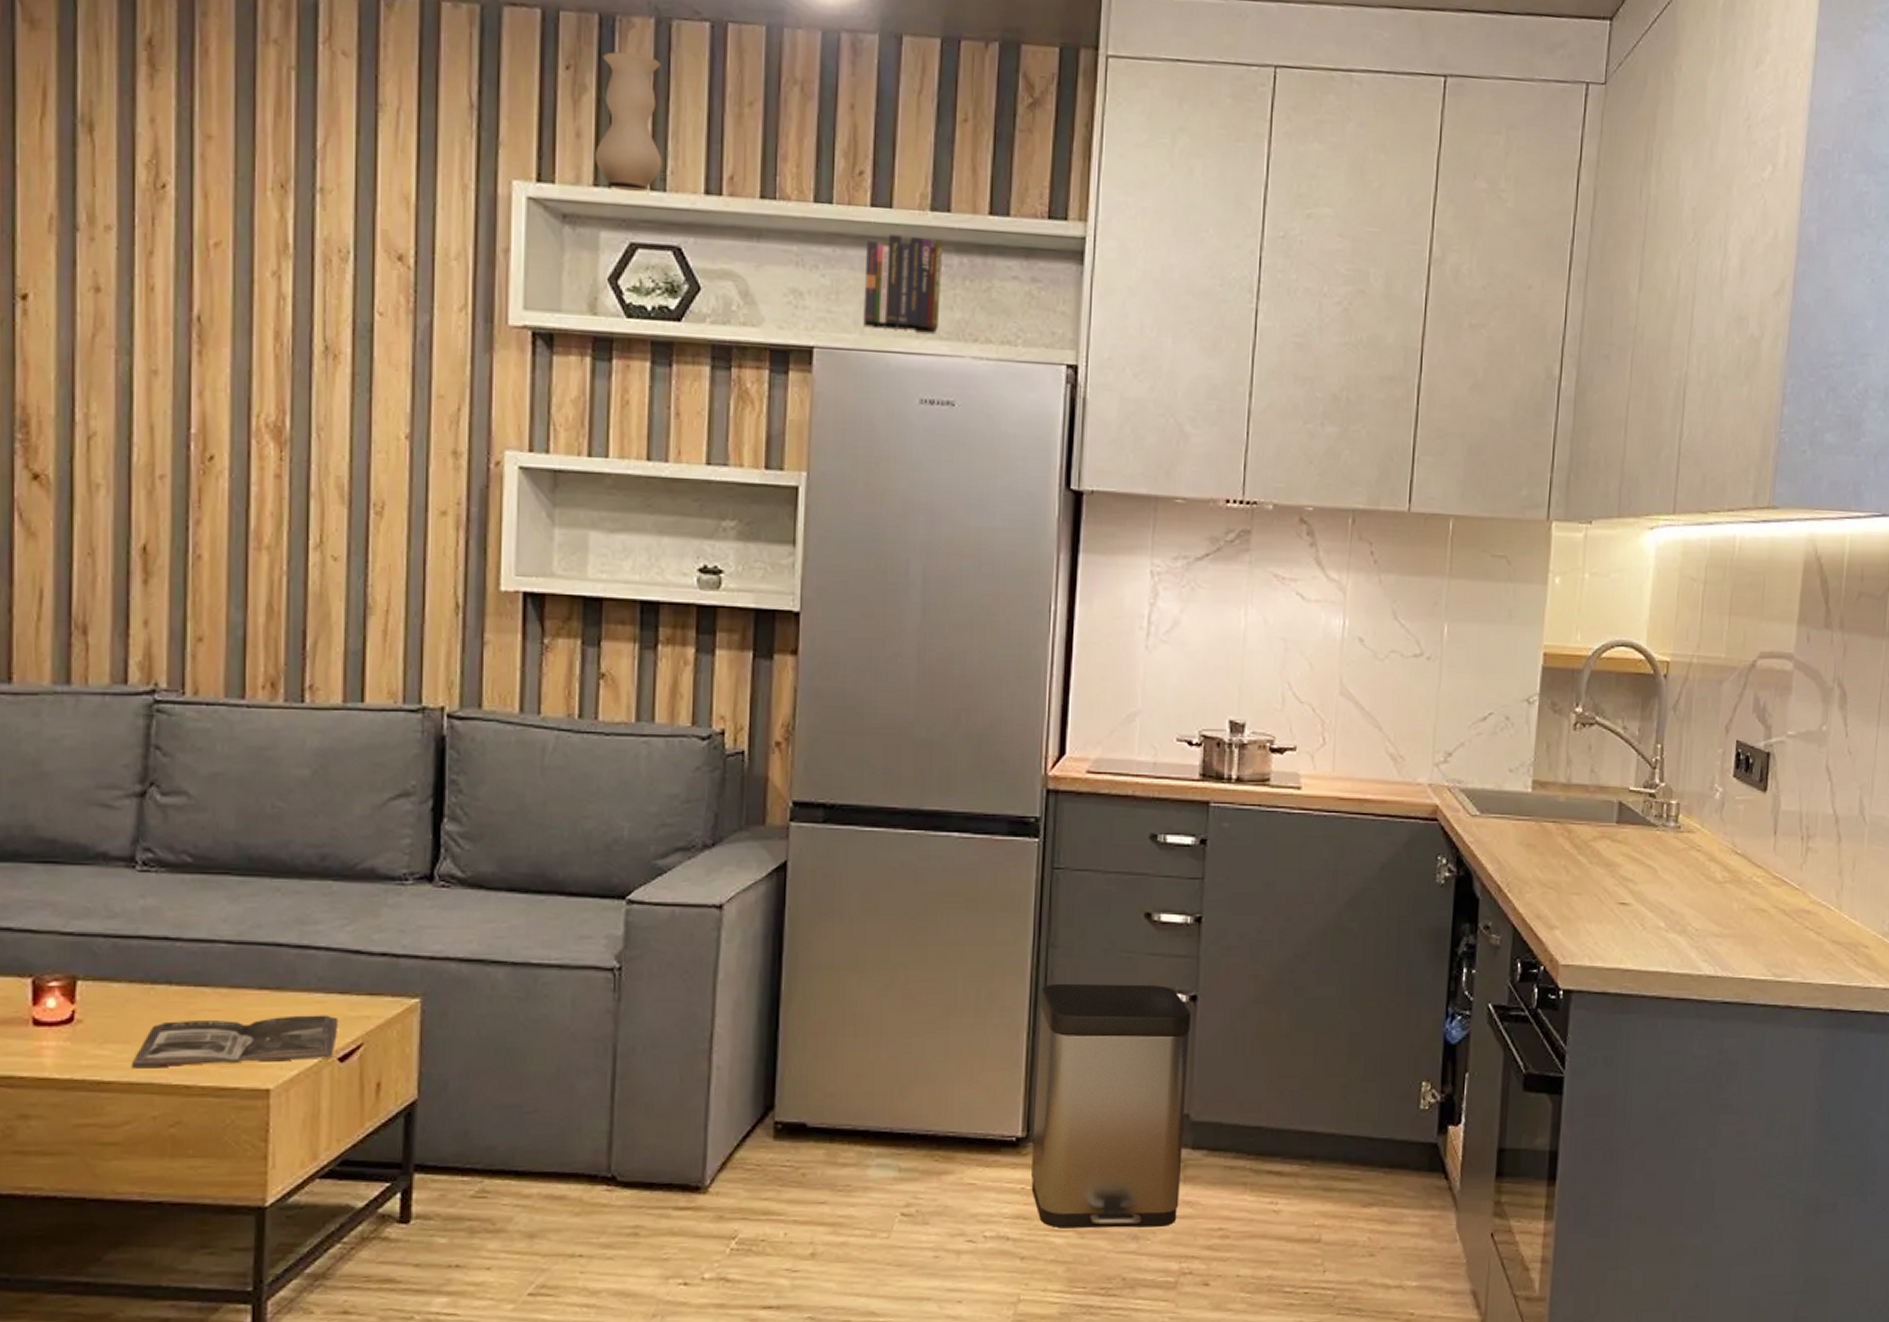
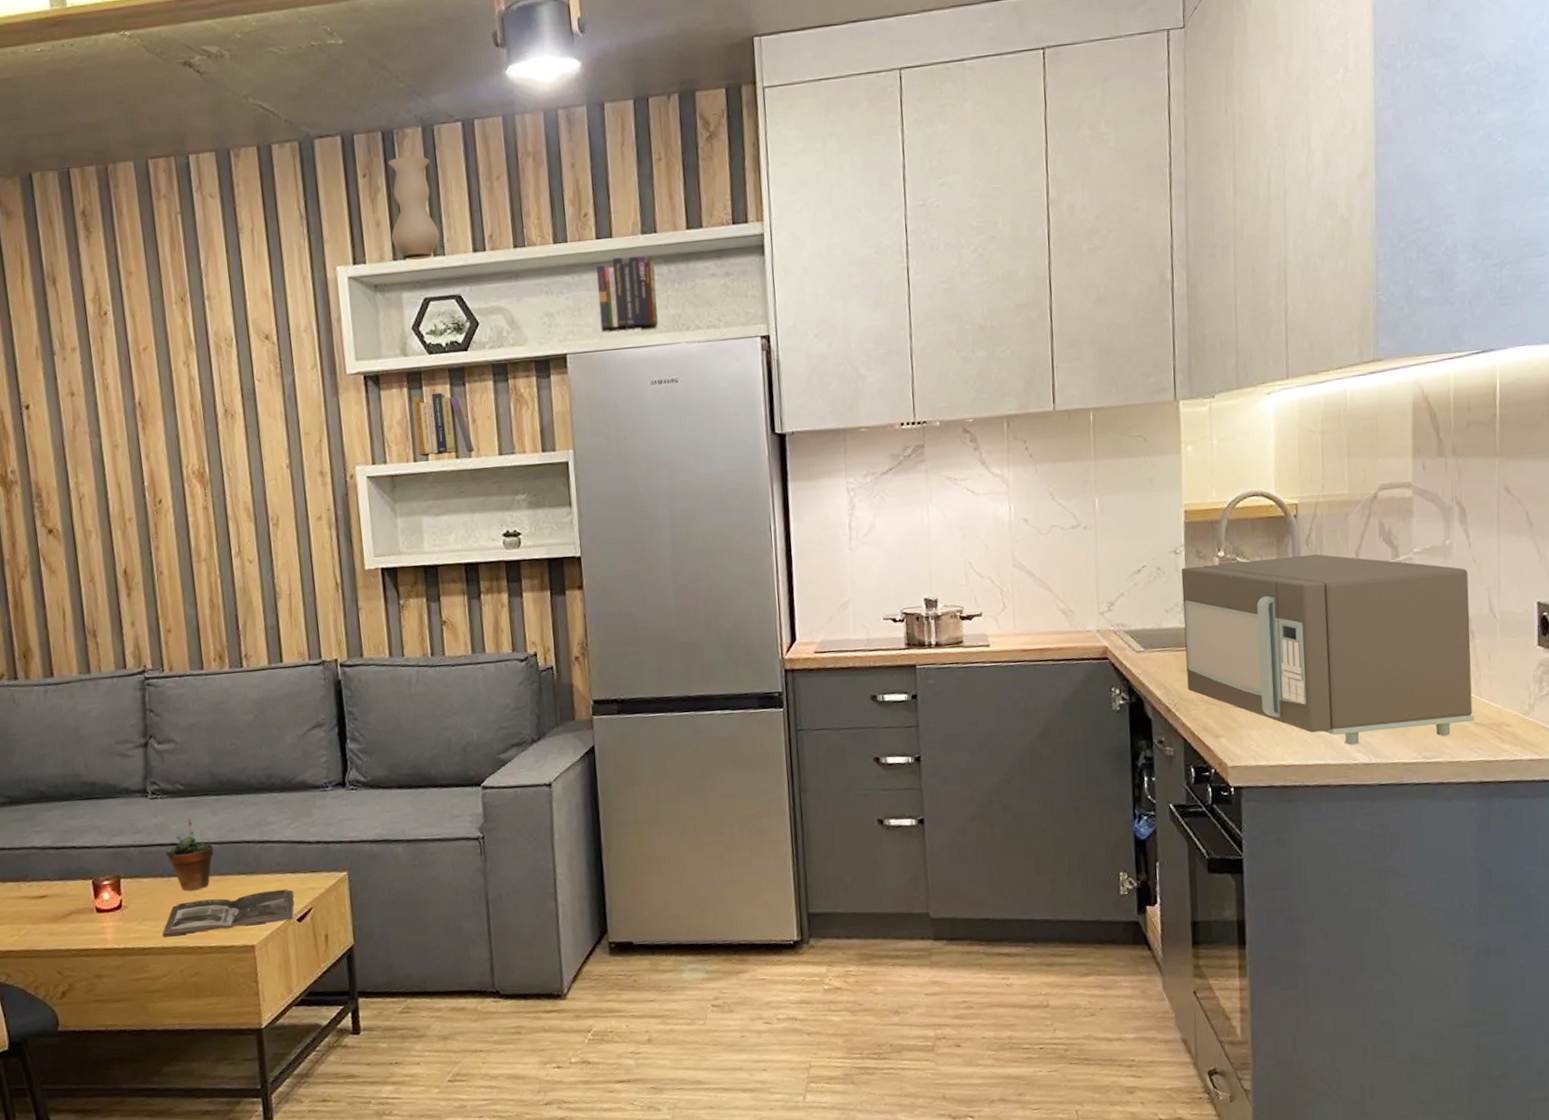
succulent plant: none [150,903,226,1006] -> present [164,818,214,891]
books: none [595,369,674,456] -> present [413,392,475,457]
pedal bin: present [1031,983,1192,1229] -> none [799,813,929,1009]
microwave: none [1525,721,1842,953] -> present [1181,554,1474,745]

